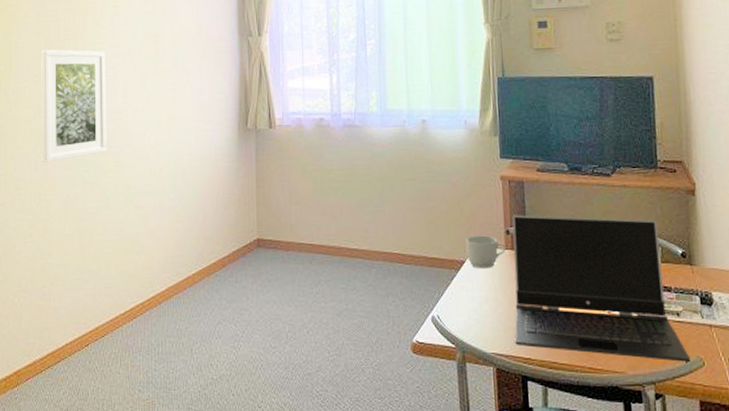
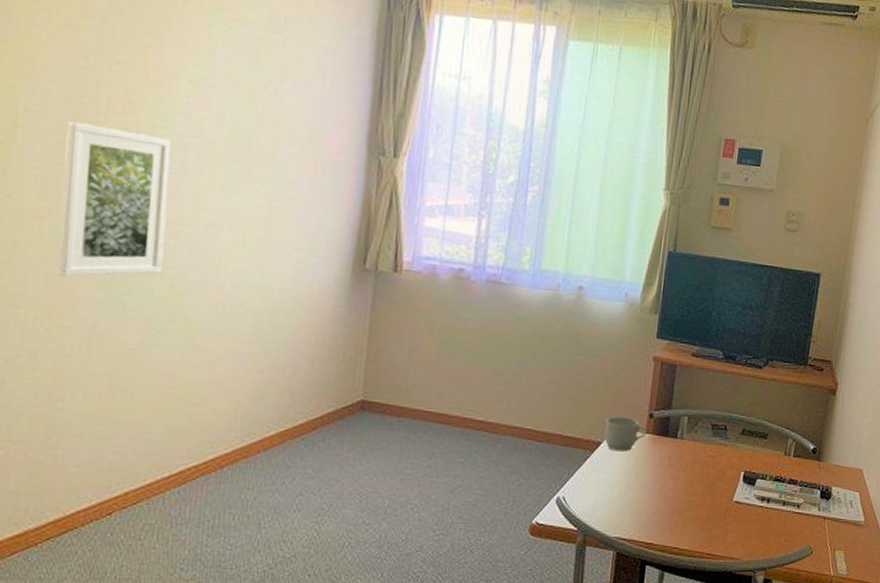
laptop computer: present [512,215,690,362] -> none [639,398,801,550]

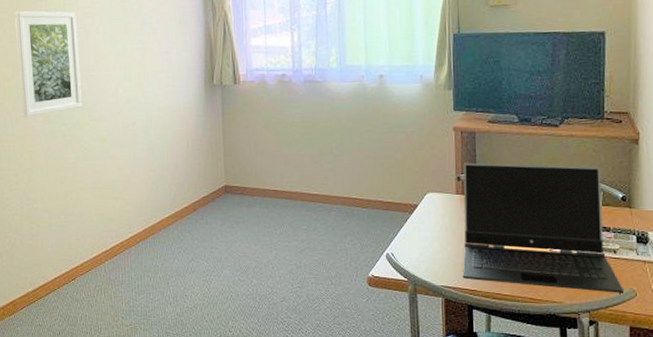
mug: present [604,416,647,452] -> none [419,181,457,212]
laptop computer: none [639,398,801,550] -> present [462,163,623,293]

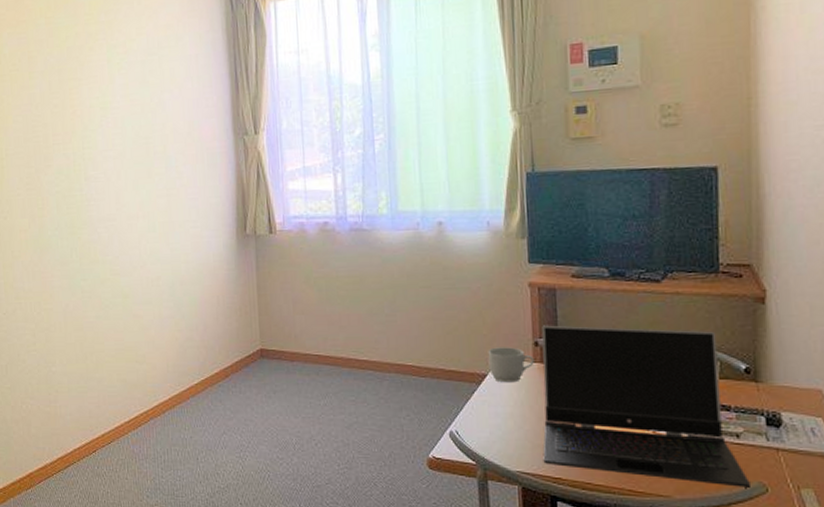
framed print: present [15,11,82,117] -> none [31,155,103,272]
mug: none [419,181,457,212] -> present [487,347,534,383]

